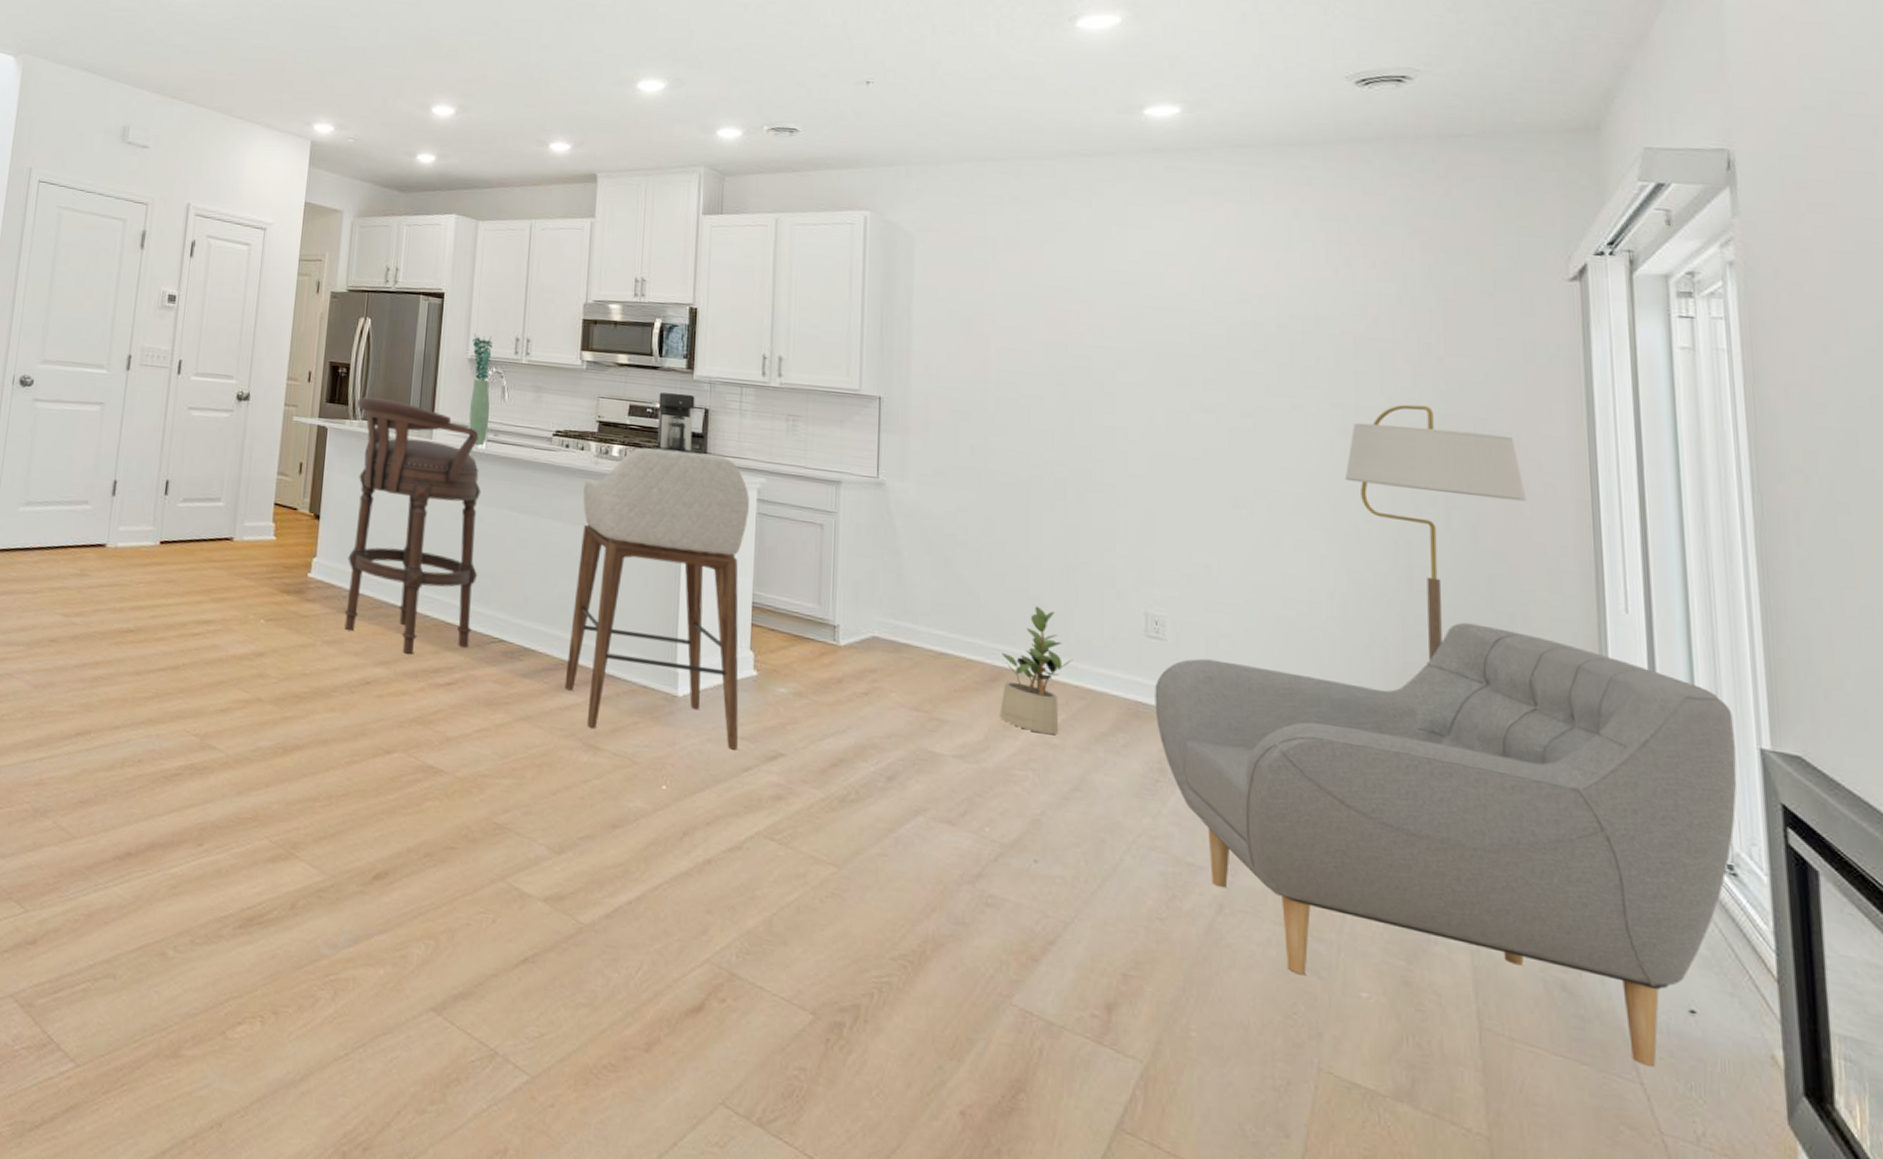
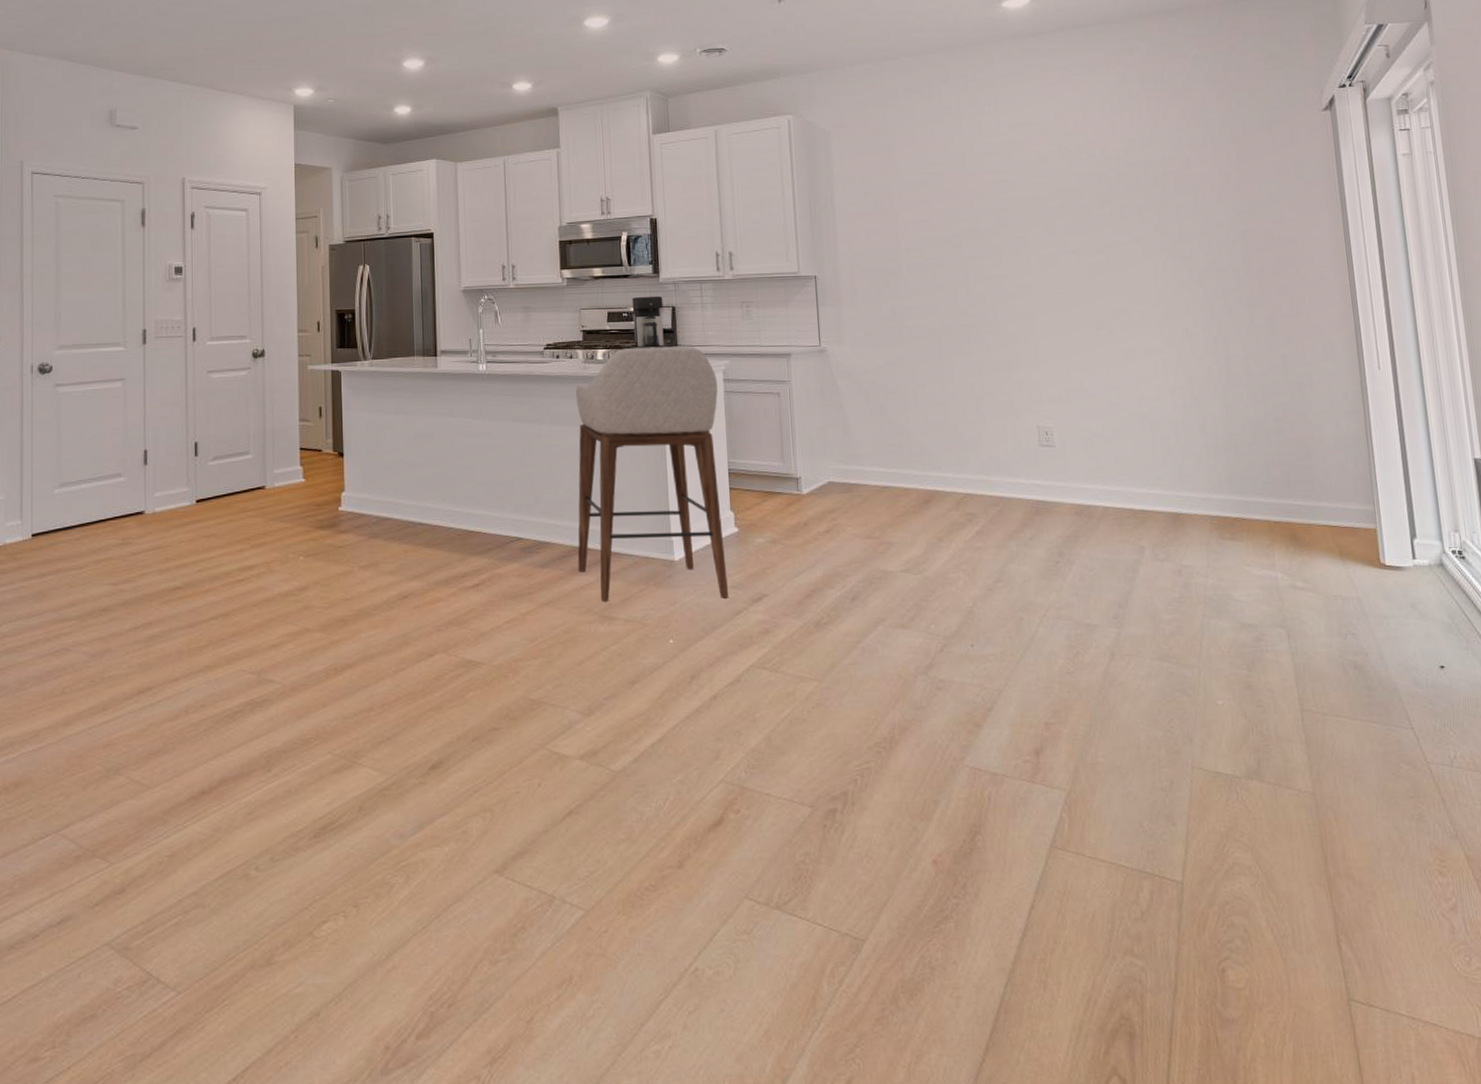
bar stool: present [344,396,482,654] -> none [365,337,492,565]
vase: present [469,333,493,446] -> none [464,266,487,368]
potted plant: present [1000,605,1074,734] -> none [931,434,987,540]
armchair: present [1155,622,1737,1067] -> none [1049,395,1461,714]
floor lamp: present [1344,404,1527,661] -> none [1175,225,1305,430]

